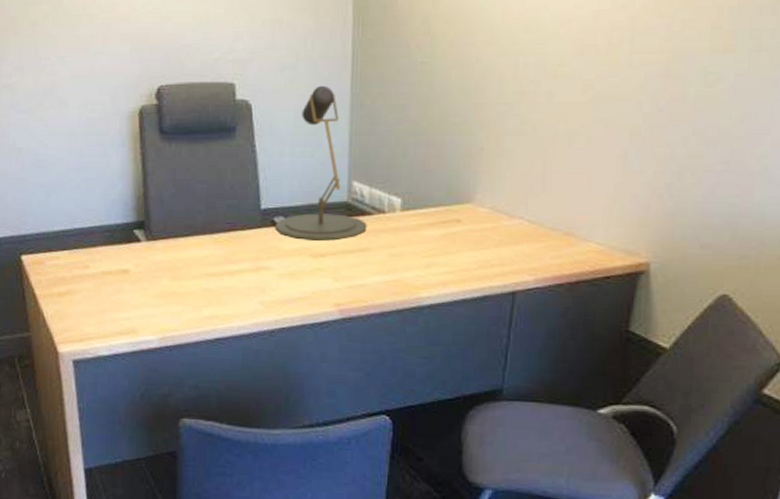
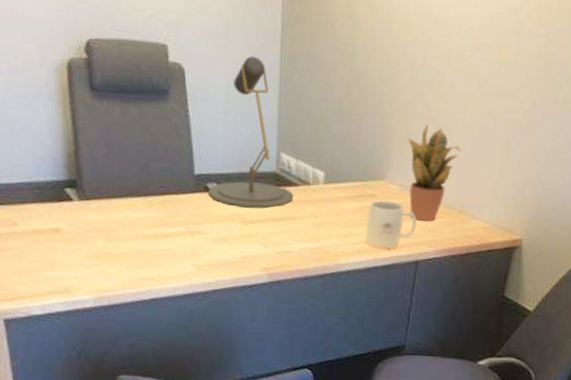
mug: none [450,225,512,280] -> present [365,200,416,250]
potted plant: none [499,138,565,248] -> present [408,123,461,222]

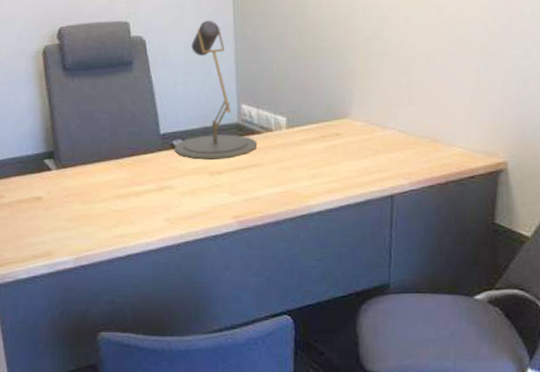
mug: present [365,200,416,250] -> none [334,138,387,187]
potted plant: present [408,123,461,222] -> none [369,58,426,155]

